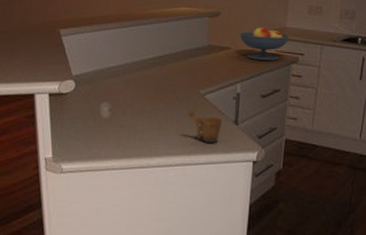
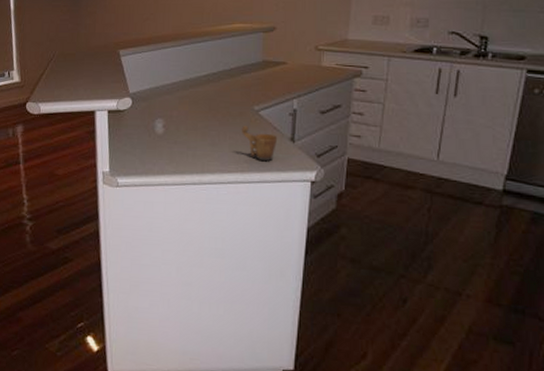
fruit bowl: present [239,27,290,60] -> none [296,40,352,74]

